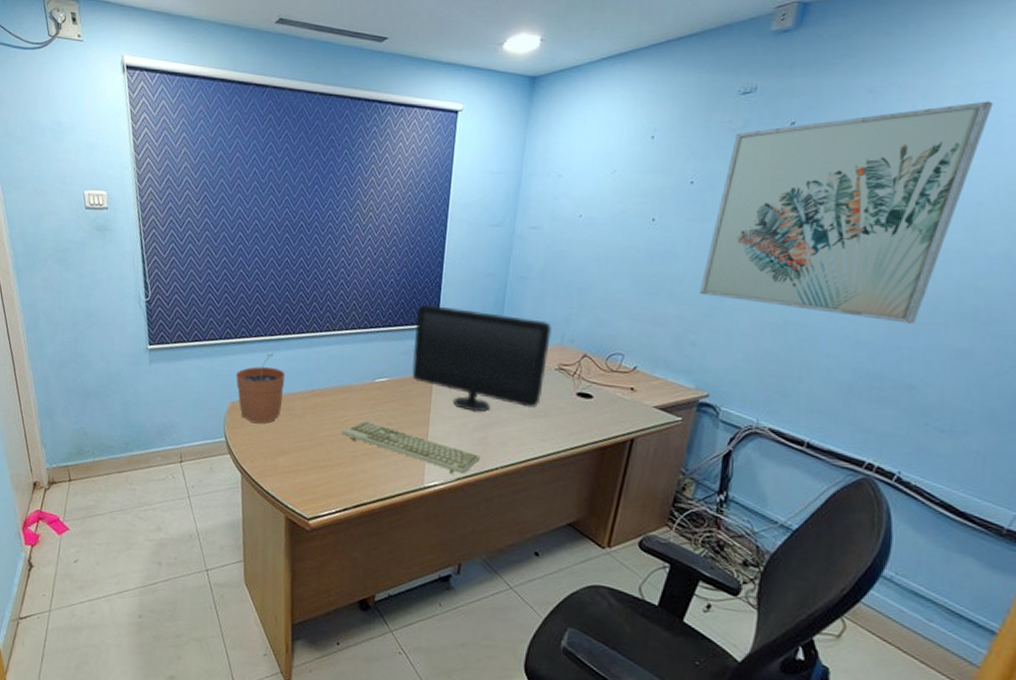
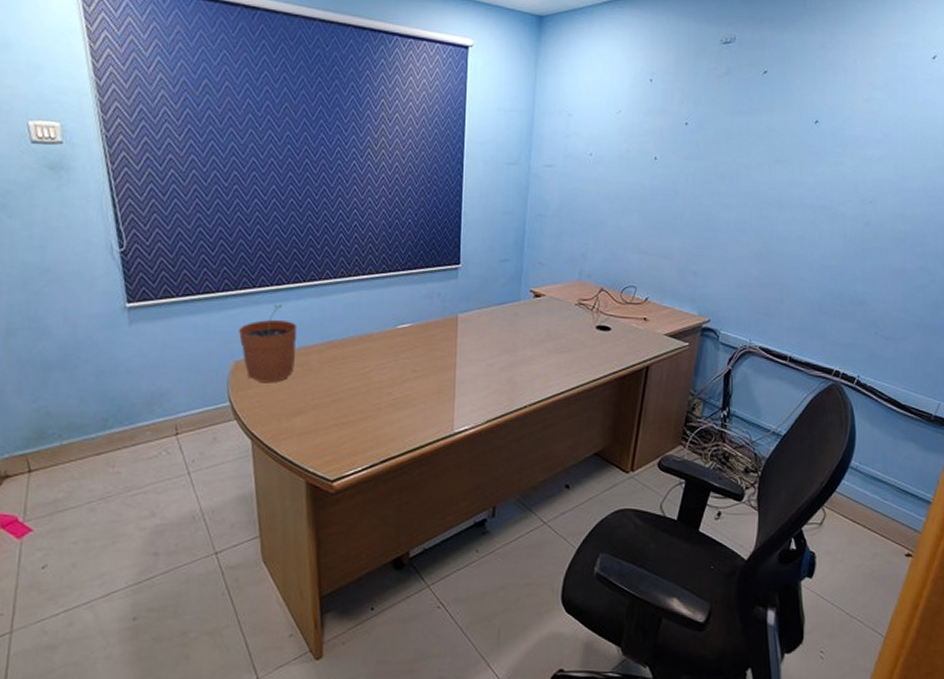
keyboard: present [342,420,481,474] -> none [364,370,509,417]
computer monitor: present [412,303,552,412] -> none [435,244,570,352]
wall art: present [699,101,993,324] -> none [697,59,910,249]

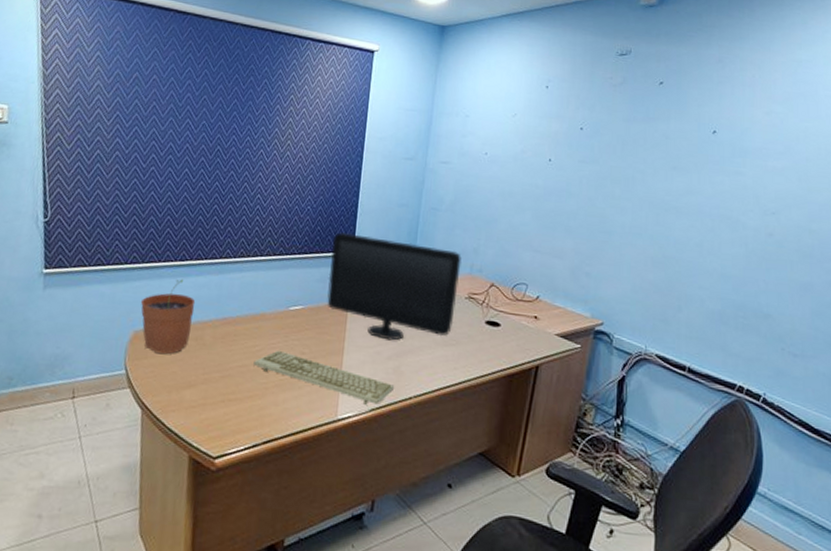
keyboard: none [364,370,509,417] -> present [253,350,395,405]
computer monitor: none [435,244,570,352] -> present [327,231,461,341]

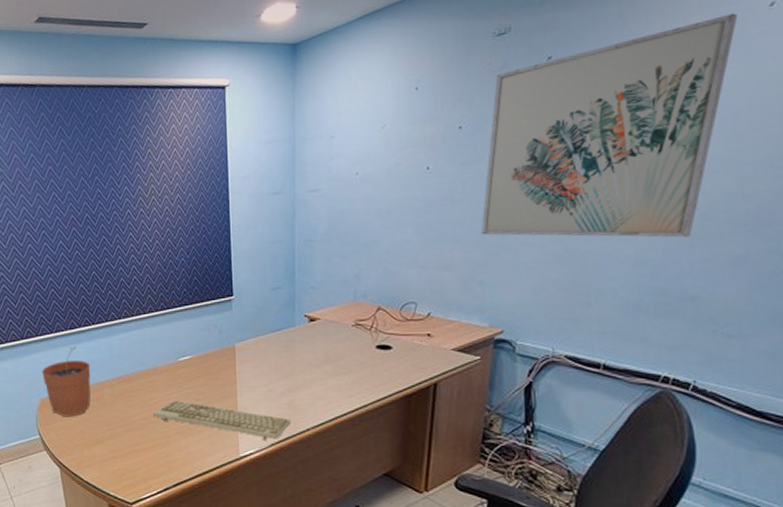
computer monitor: present [327,231,461,341] -> none [211,278,344,377]
wall art: none [591,75,811,260] -> present [481,13,738,238]

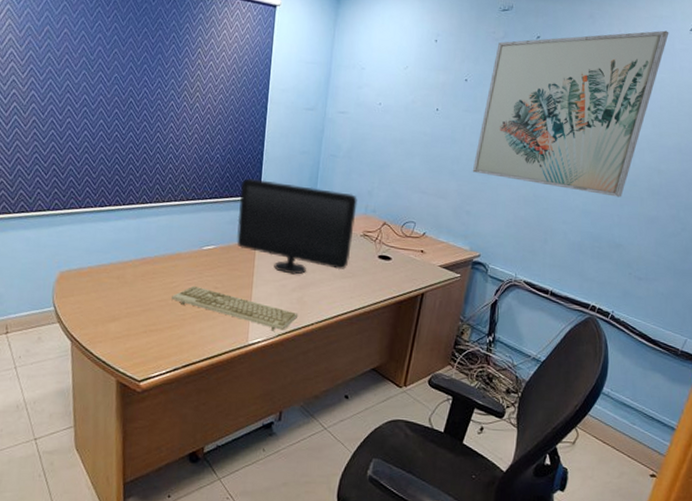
plant pot: present [41,346,91,417] -> none [64,223,116,293]
computer monitor: none [211,278,344,377] -> present [236,177,357,275]

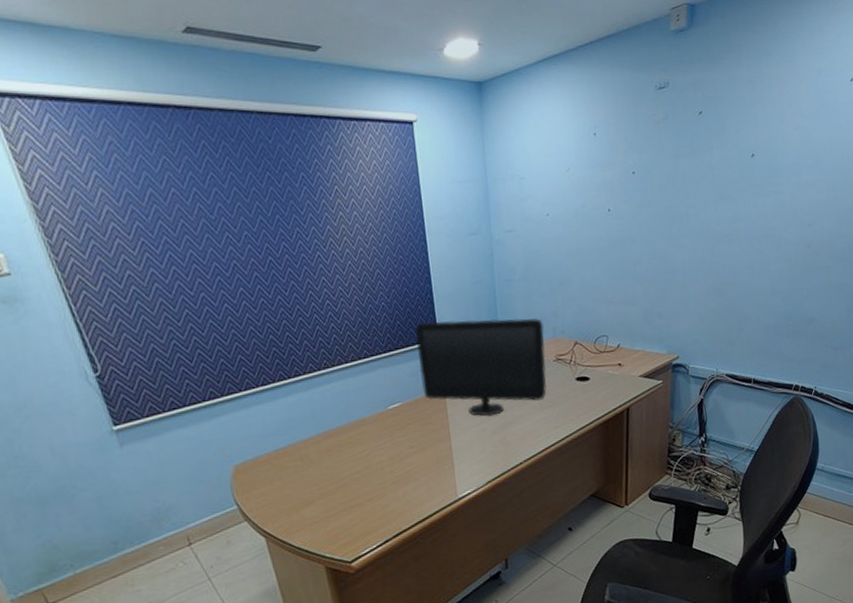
keyboard: present [172,285,299,331] -> none [365,449,505,480]
wall art: present [472,30,669,197] -> none [656,85,831,272]

